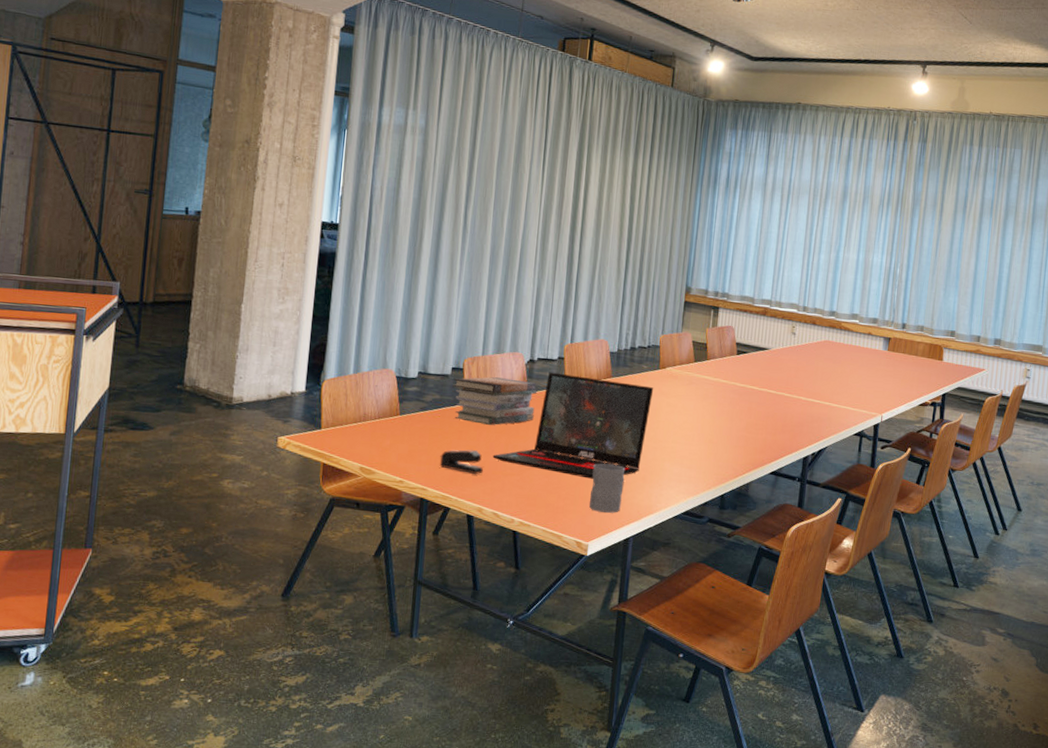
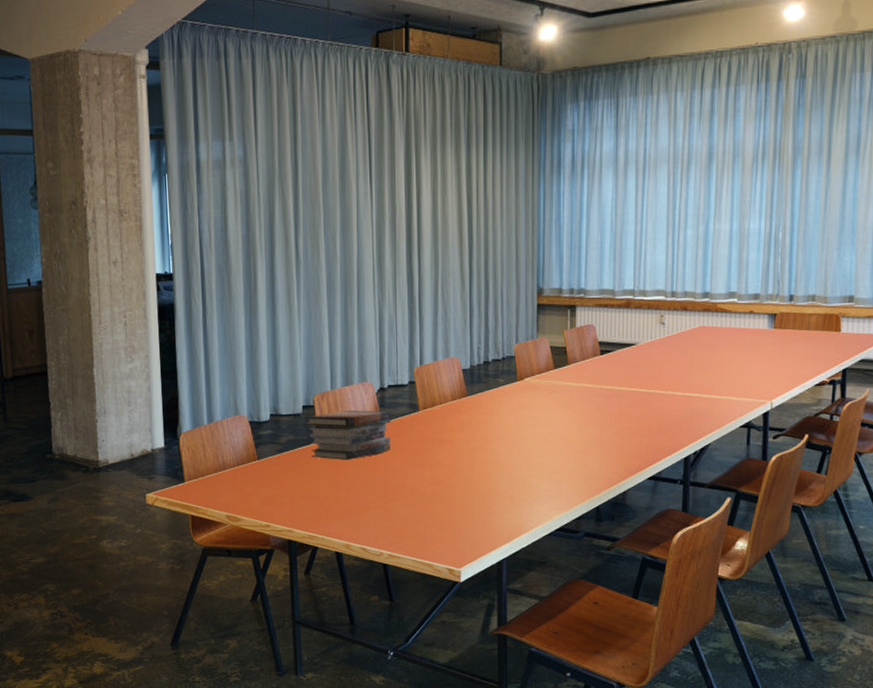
stapler: present [439,449,484,474] -> none [302,487,347,511]
laptop: present [492,372,654,479] -> none [354,398,513,504]
mug: present [589,463,625,513] -> none [458,487,491,537]

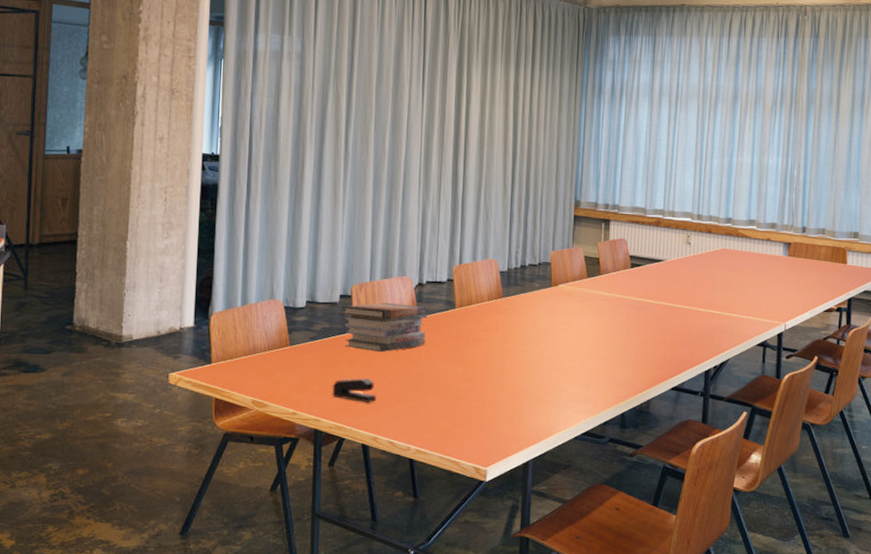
stapler: none [302,487,347,511] -> present [332,378,377,403]

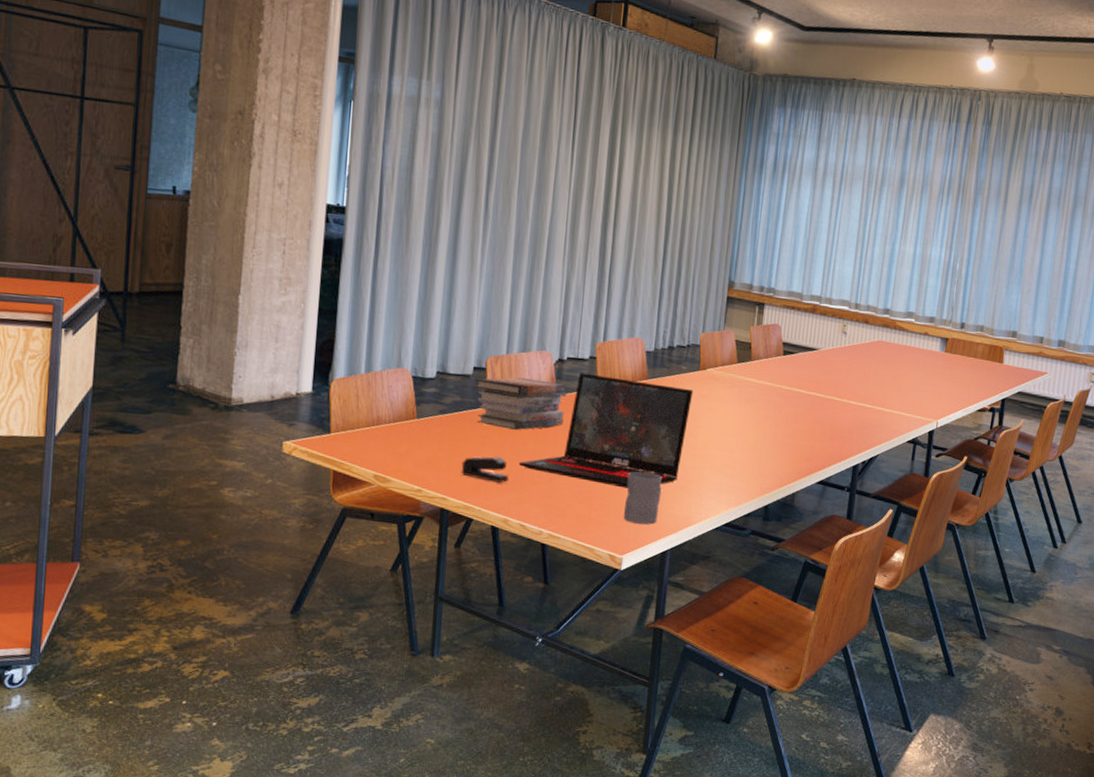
laptop: none [385,295,547,403] -> present [518,372,694,488]
mug: none [486,386,521,437] -> present [624,471,662,525]

